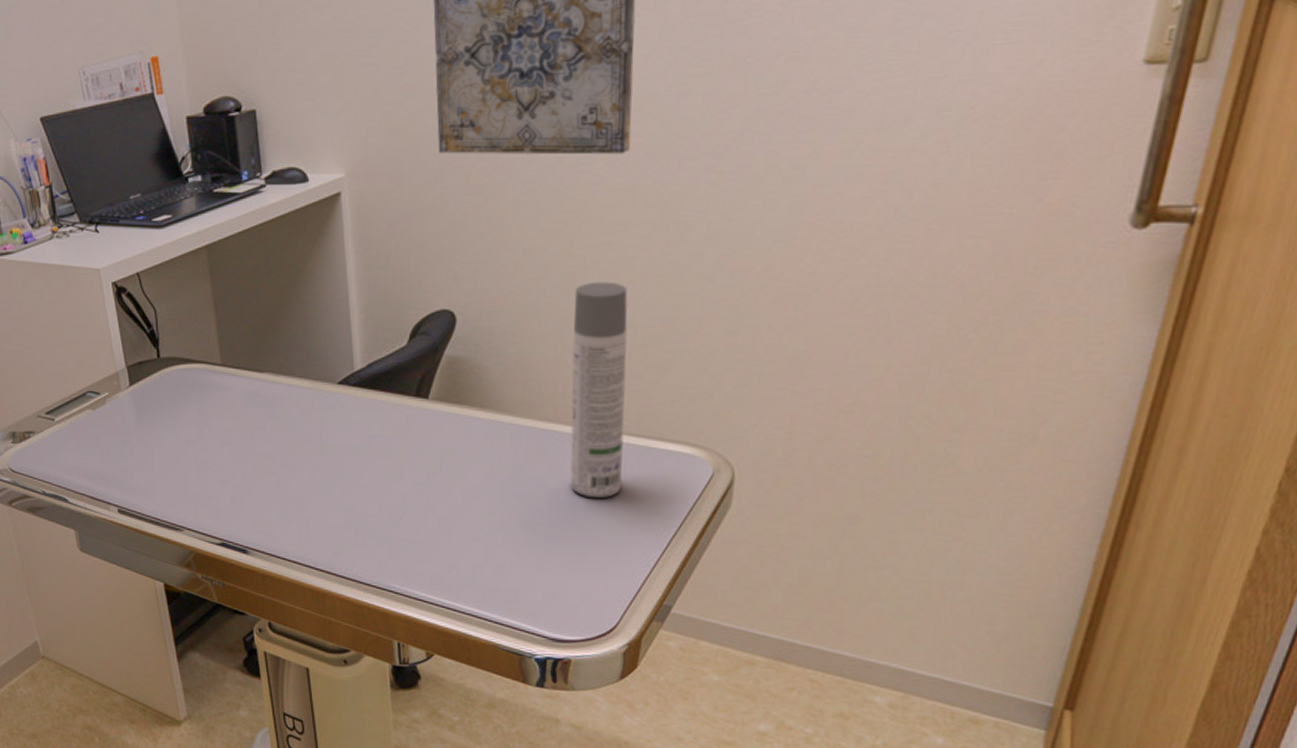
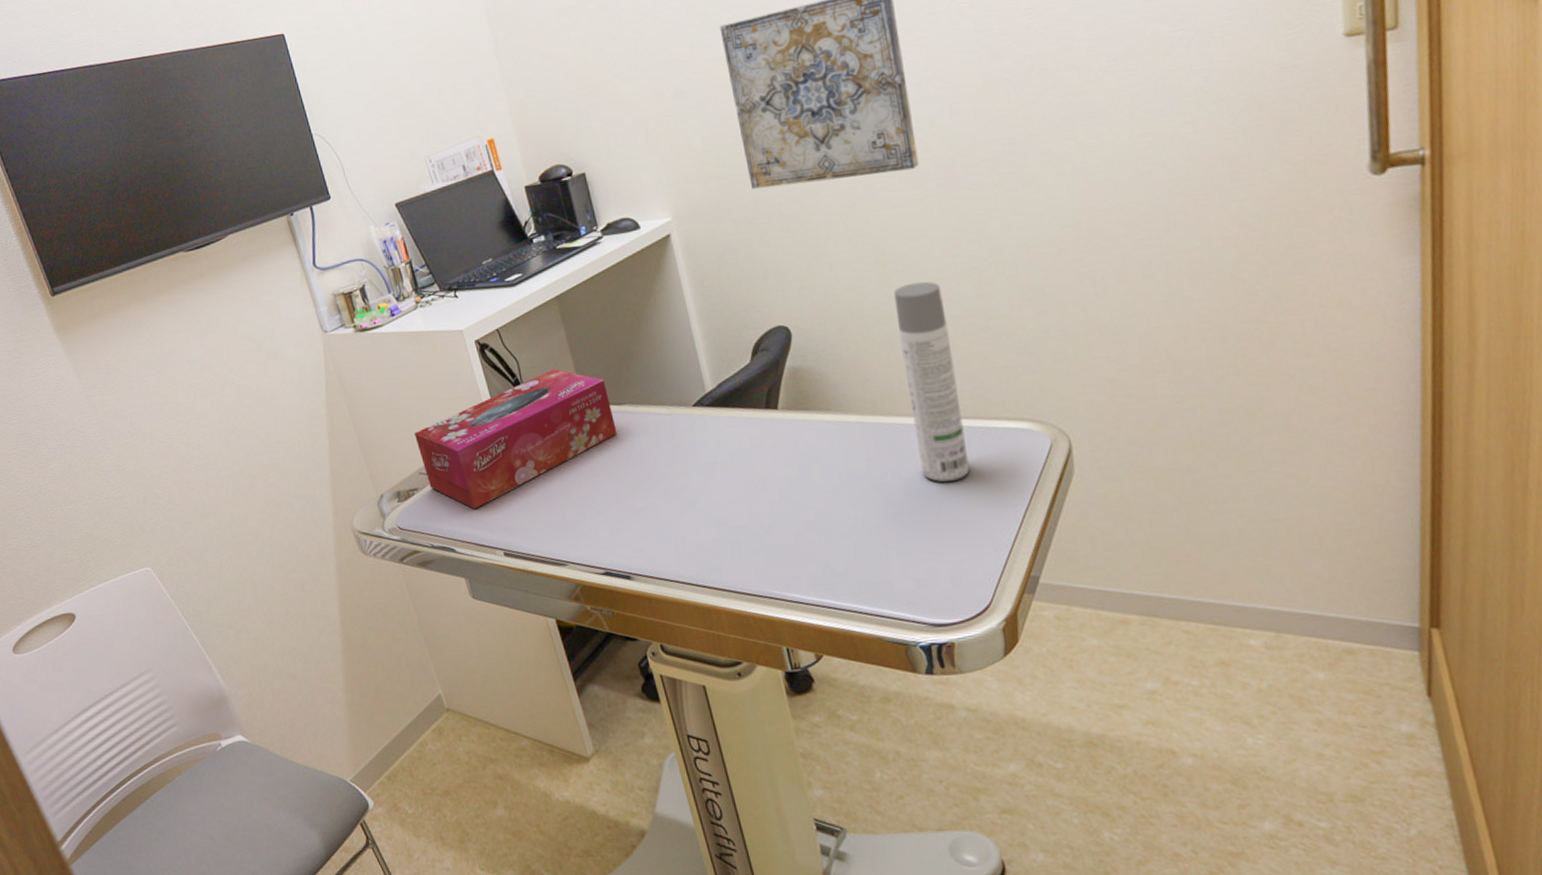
tissue box: none [37,324,253,462] -> present [415,369,617,510]

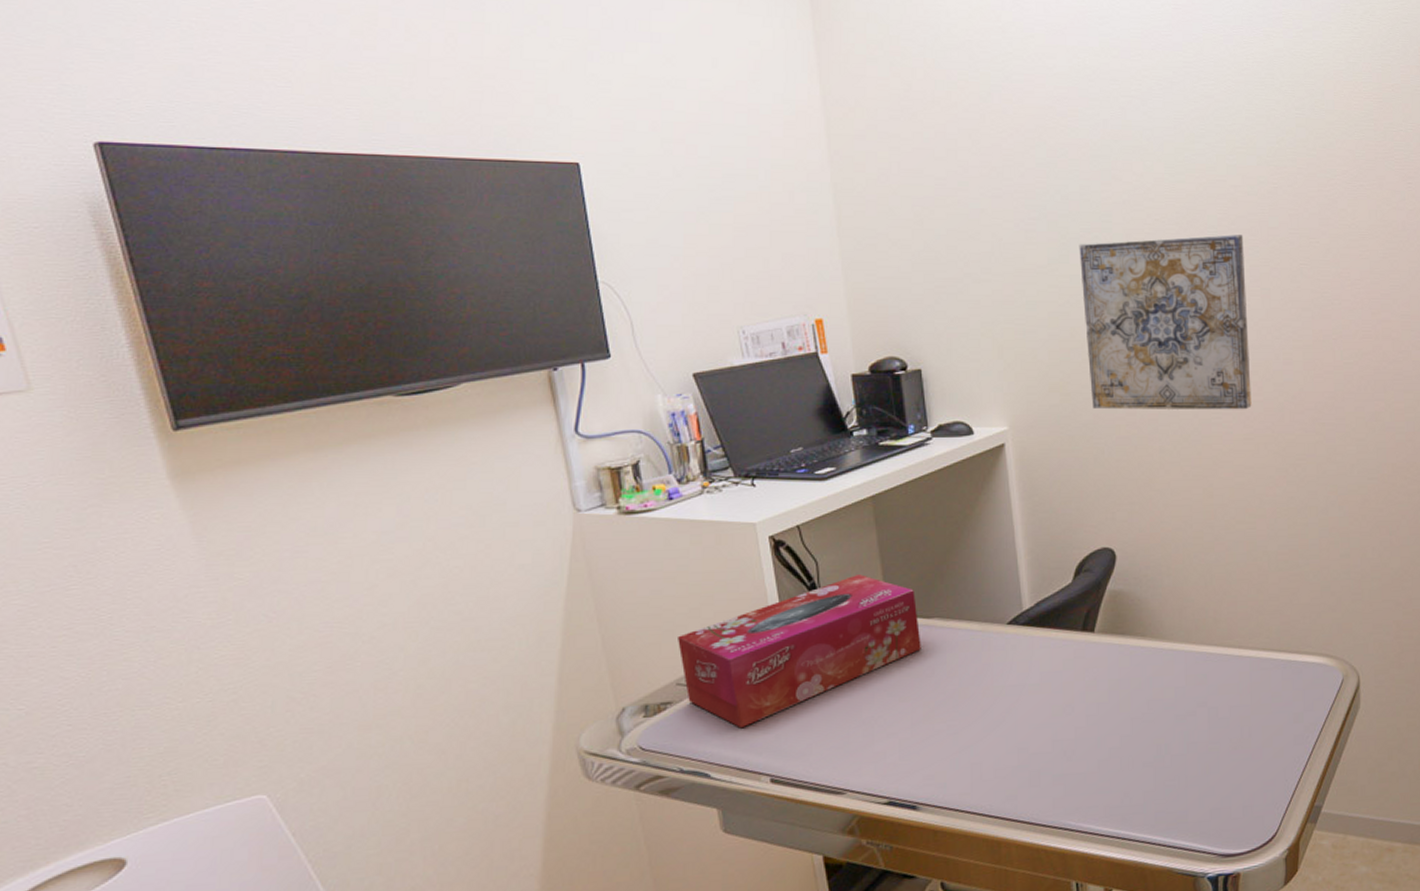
spray bottle: present [893,281,970,483] -> none [1217,516,1270,713]

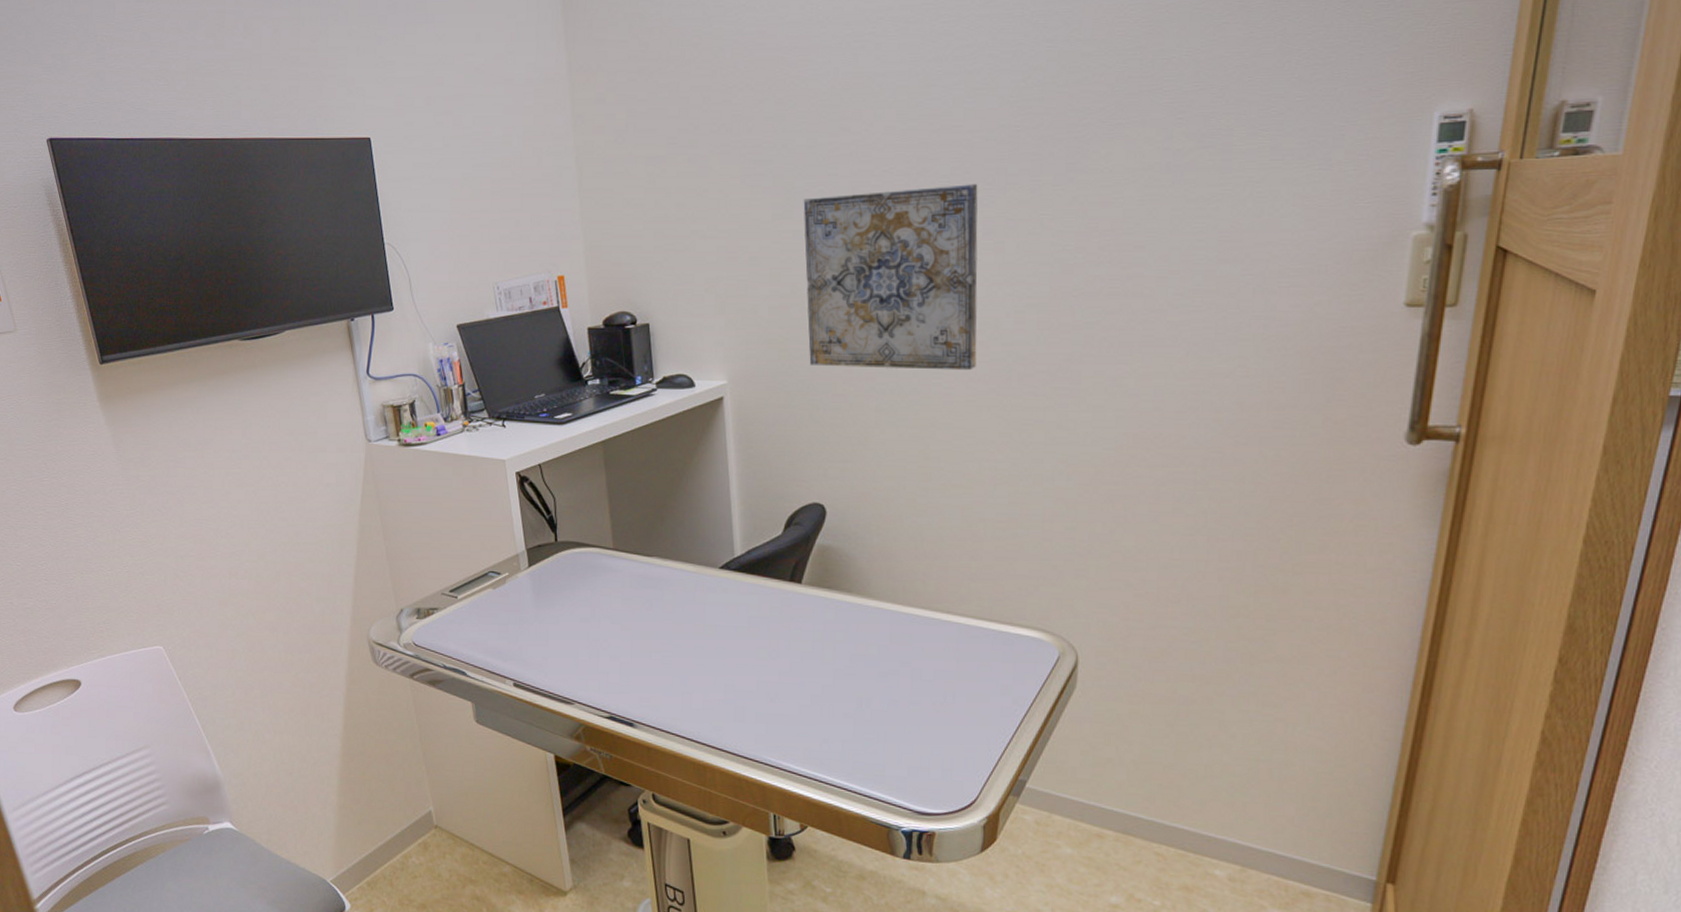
tissue box: present [678,575,921,729] -> none [443,512,642,637]

